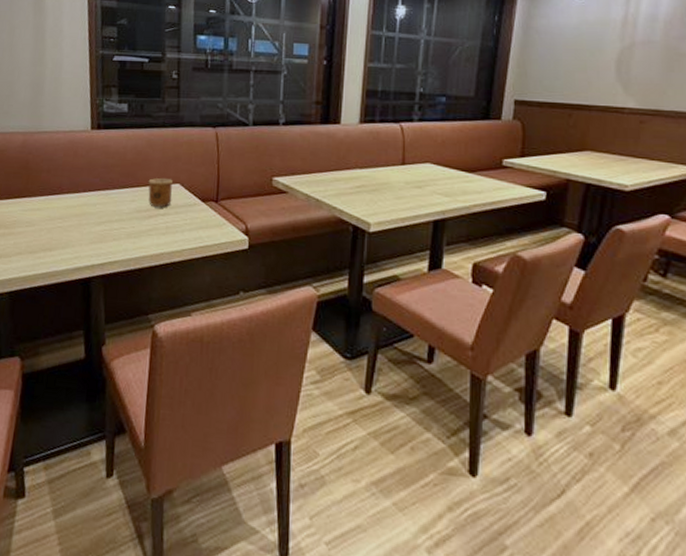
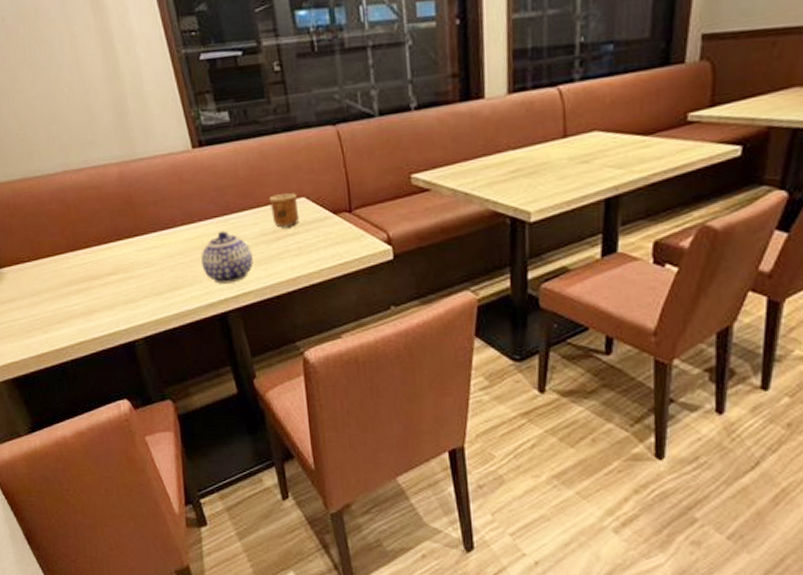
teapot: none [77,203,125,251] -> present [201,230,253,284]

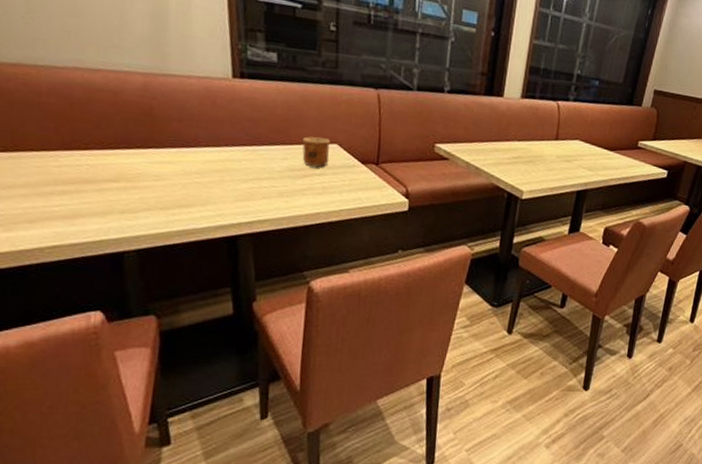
teapot: present [201,230,253,284] -> none [219,159,276,209]

